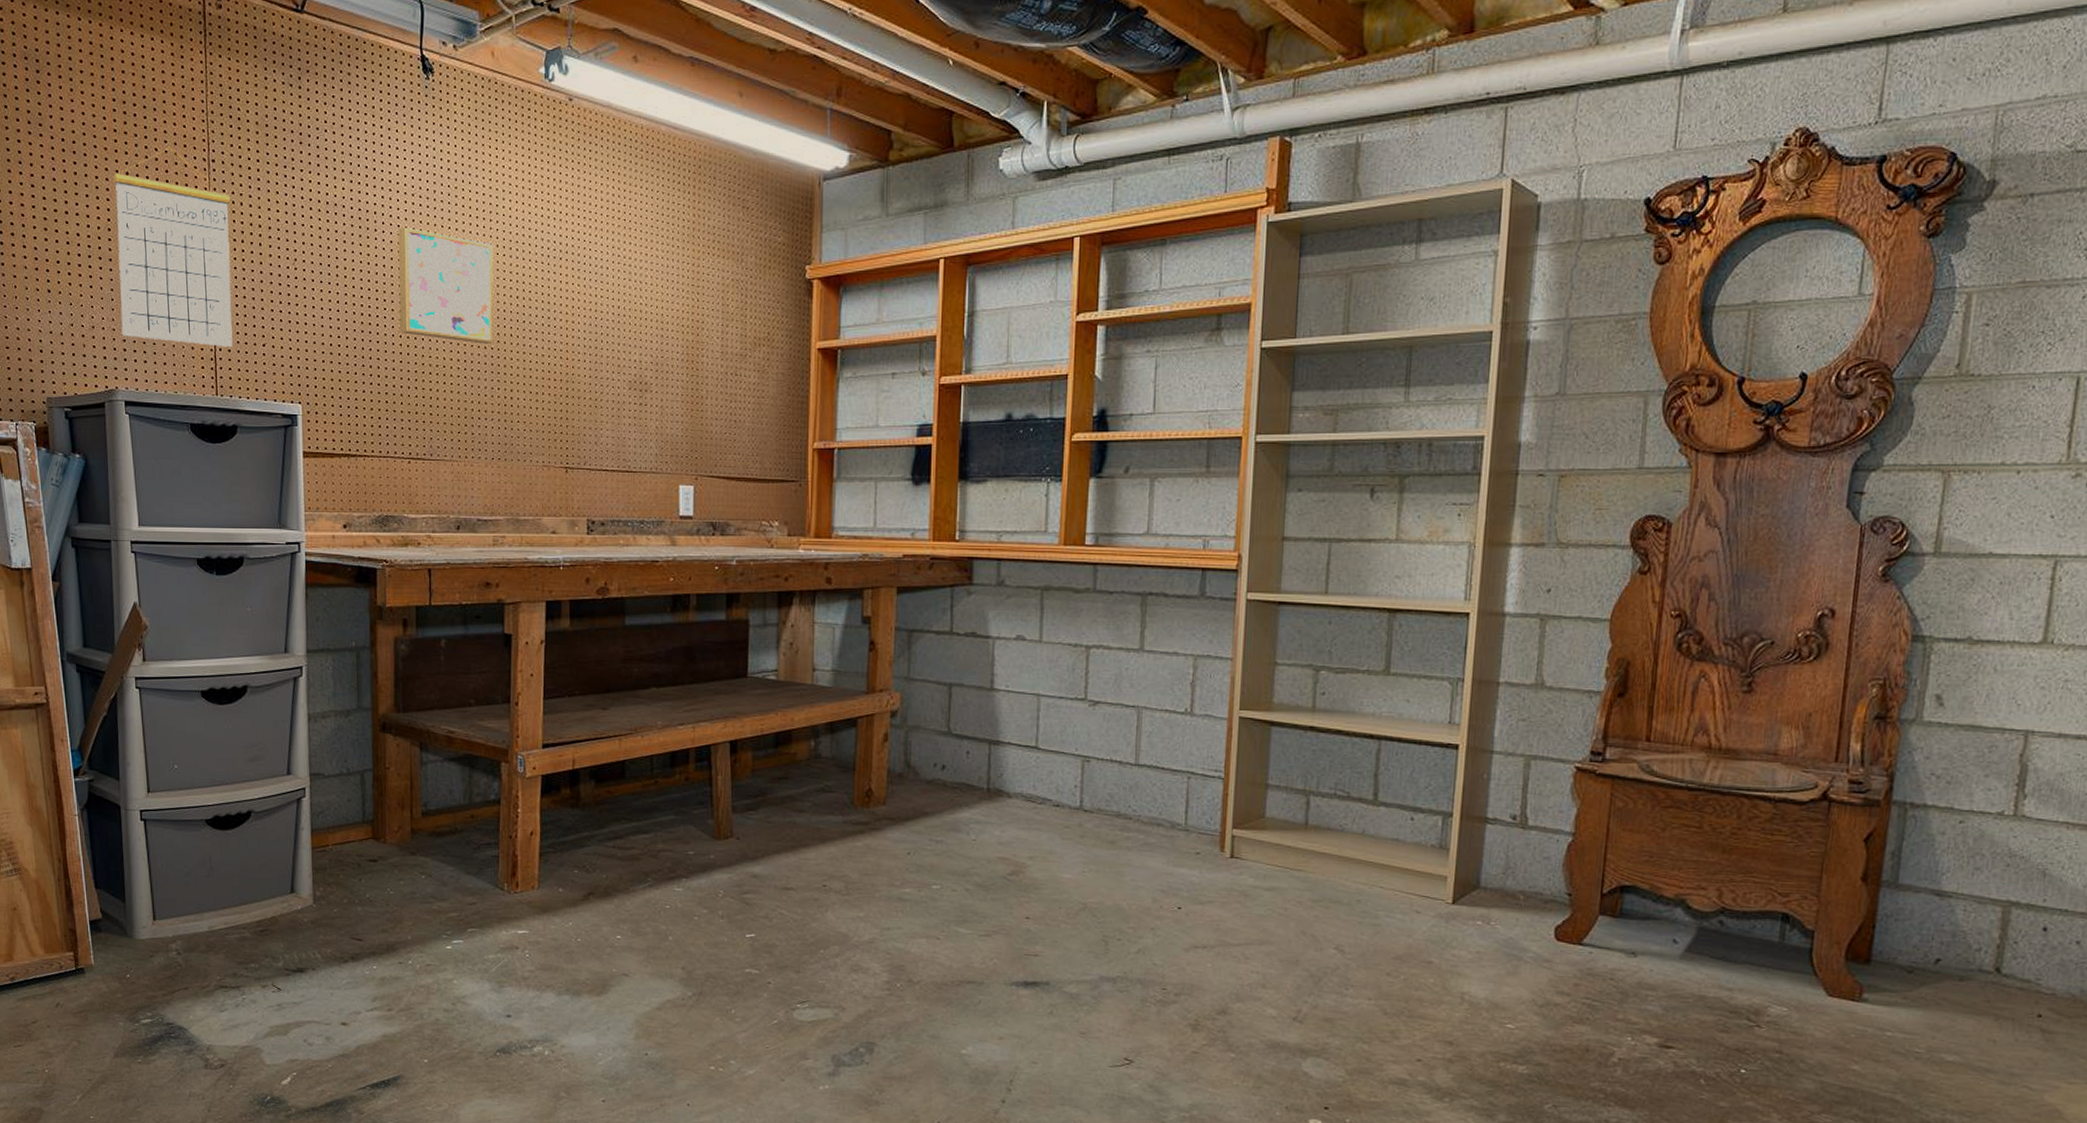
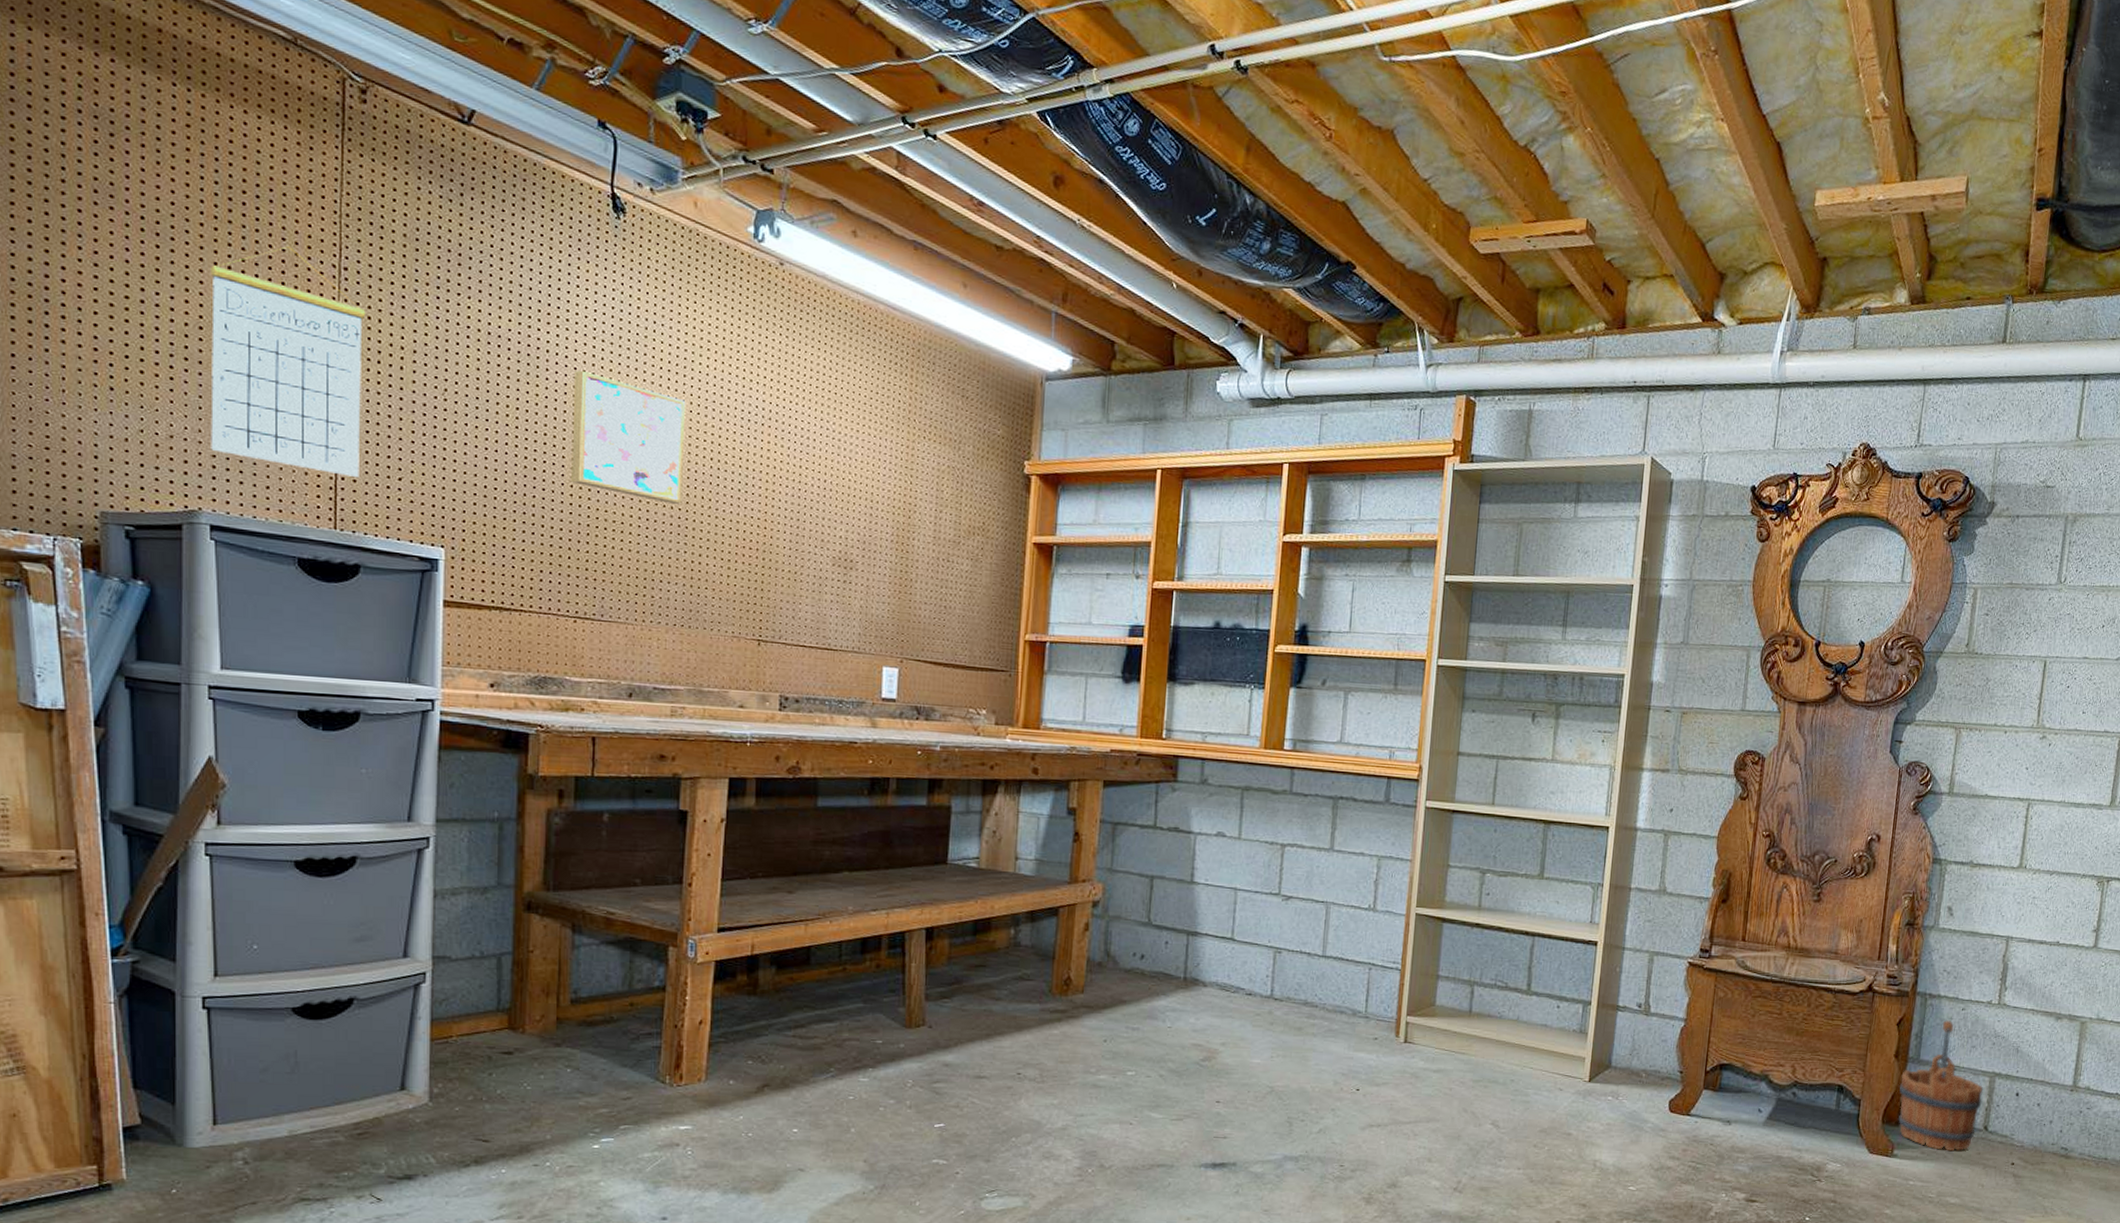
wooden bucket: none [1869,834,1993,997] -> present [1898,1019,1983,1151]

